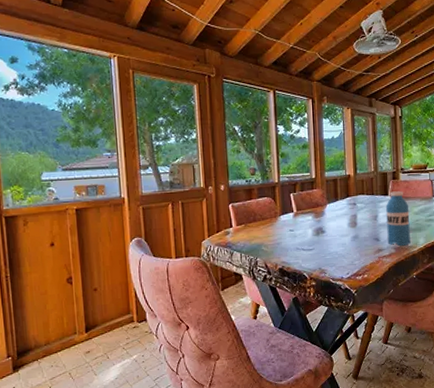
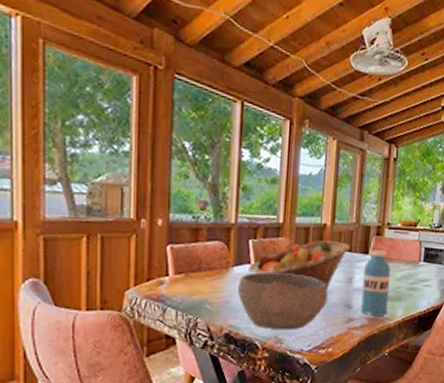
bowl: none [285,217,358,263] -> present [237,272,328,330]
fruit basket: none [296,188,372,227] -> present [253,241,350,290]

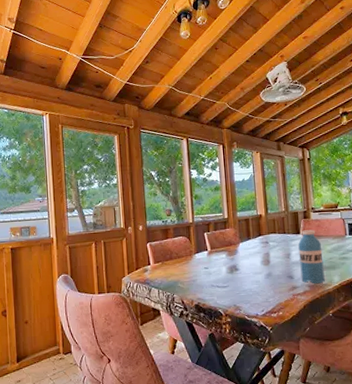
bowl: present [237,272,328,330] -> none [200,255,272,300]
fruit basket: present [253,241,350,290] -> none [210,227,284,265]

